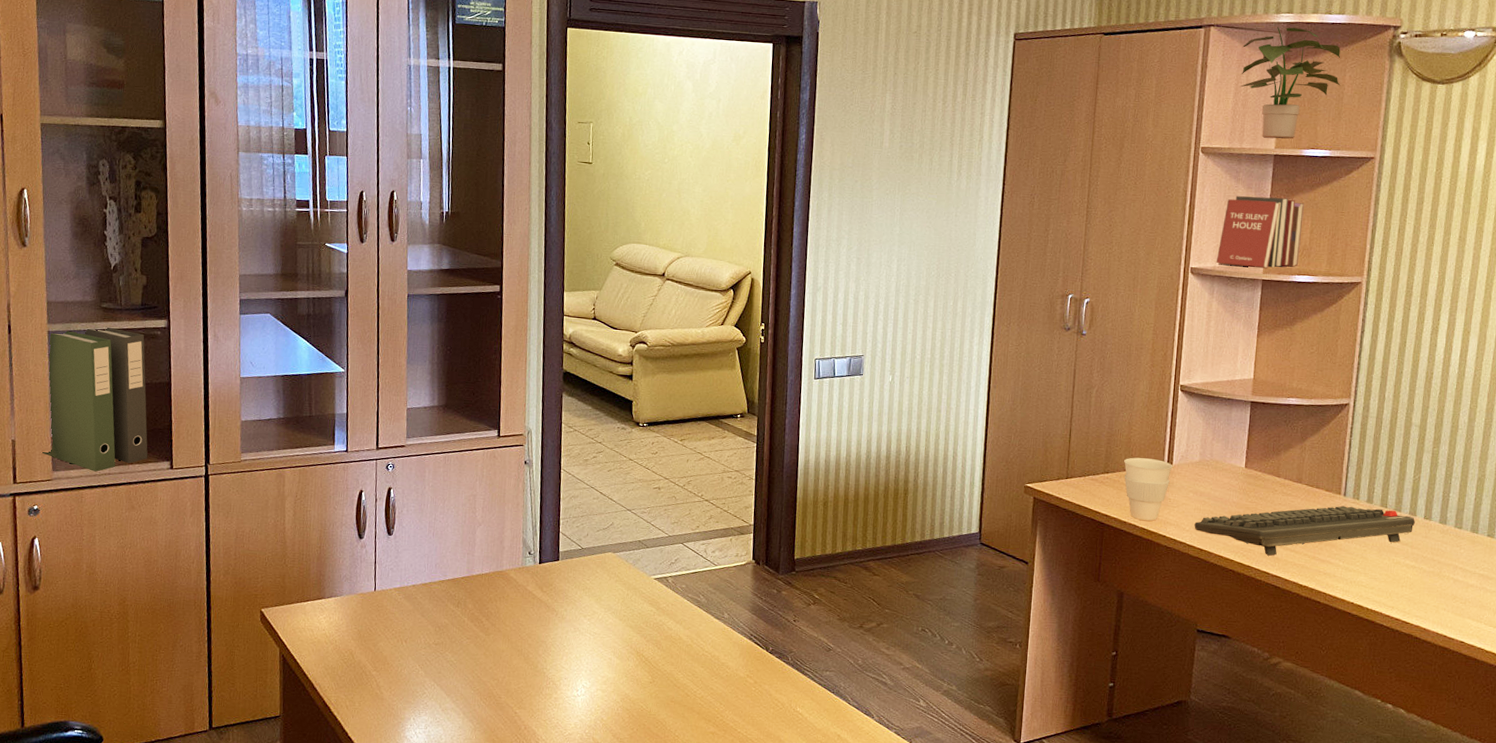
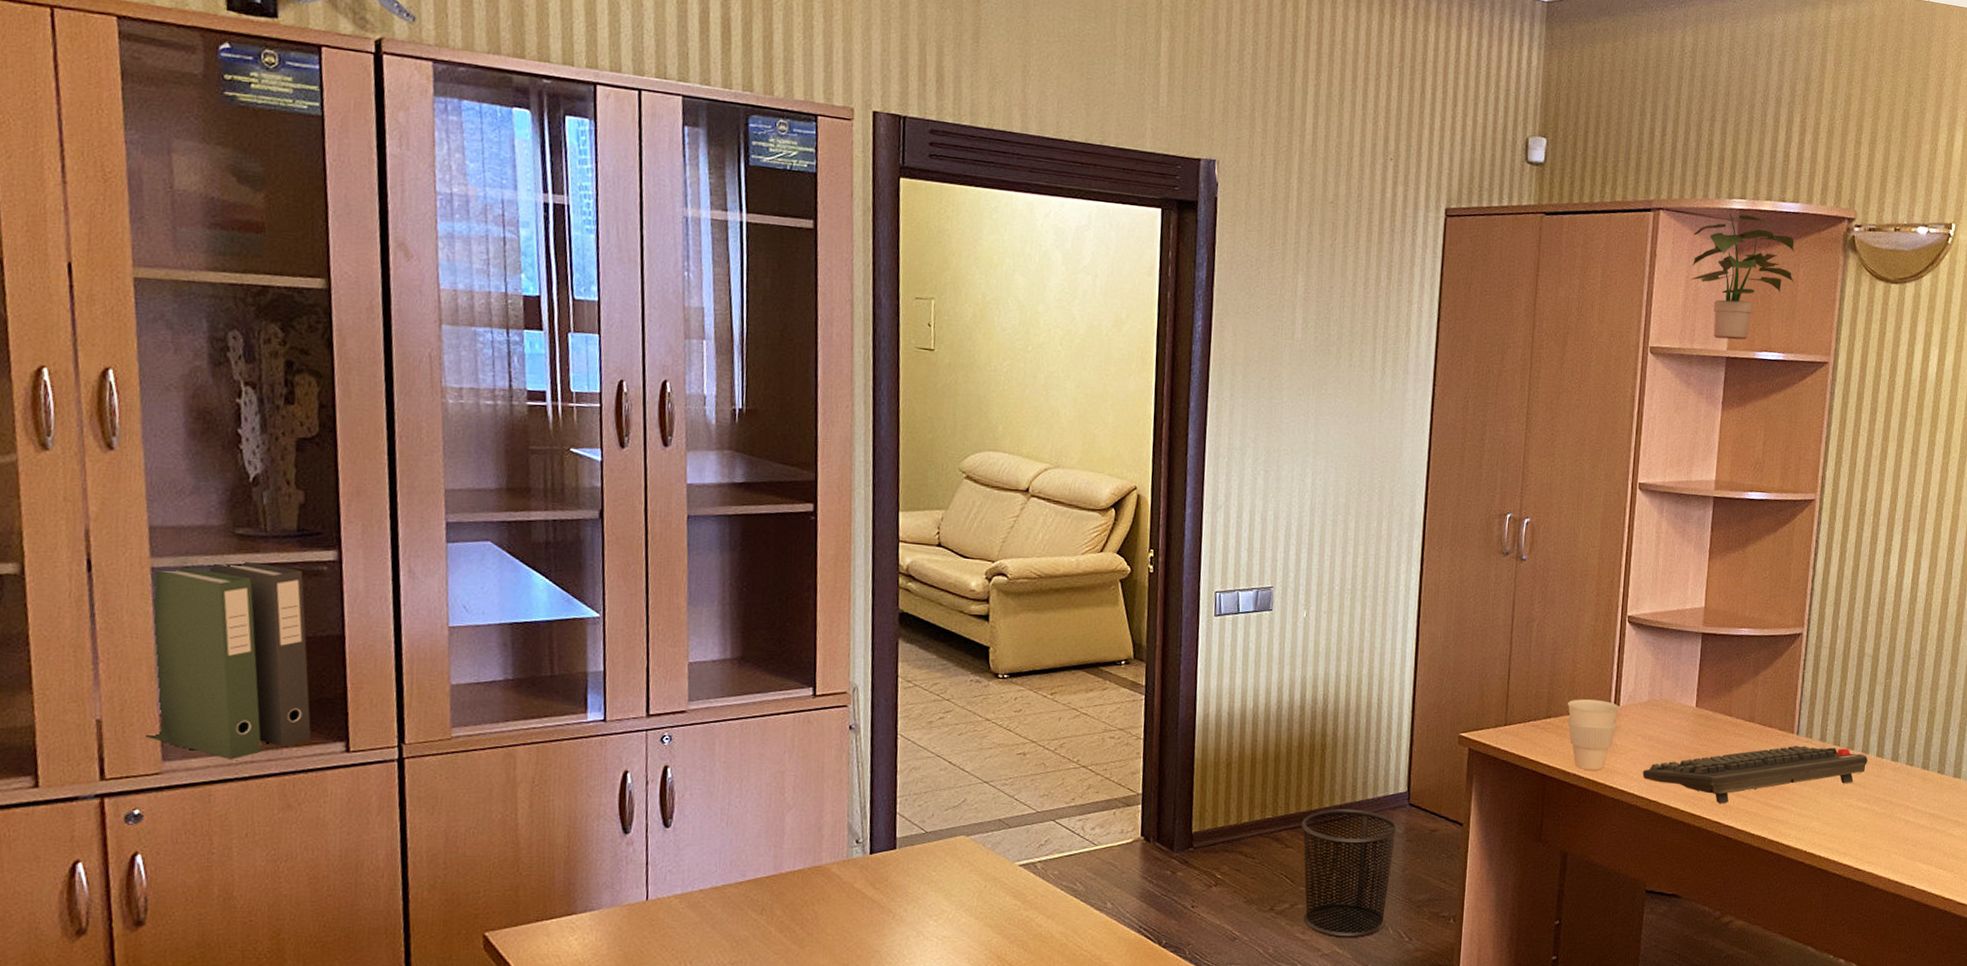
trash can: none [886,544,971,656] -> present [1301,808,1398,938]
books: present [1215,196,1304,269] -> none [1665,402,1757,485]

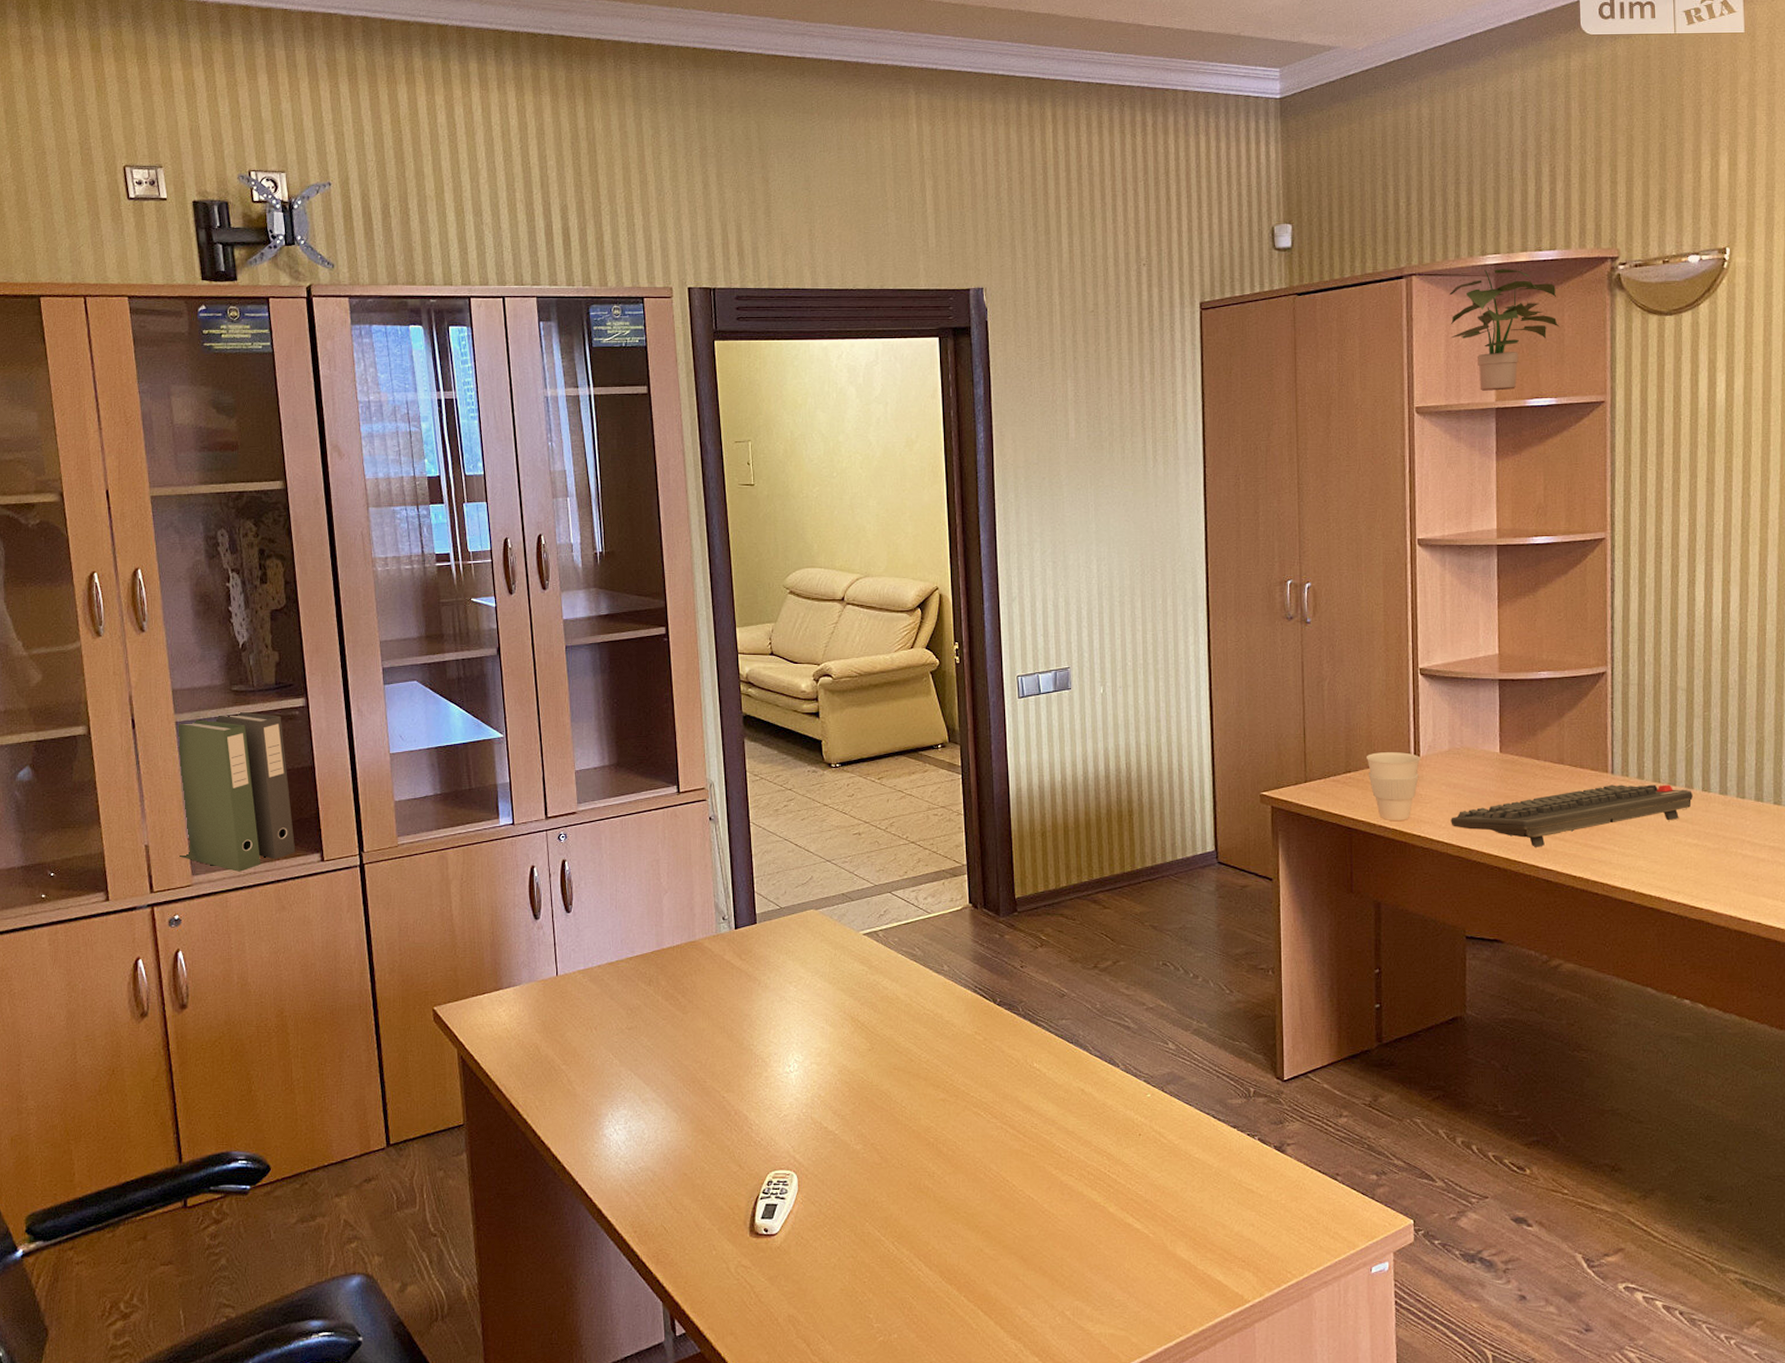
trash can: present [1301,808,1398,938] -> none [1116,869,1210,992]

